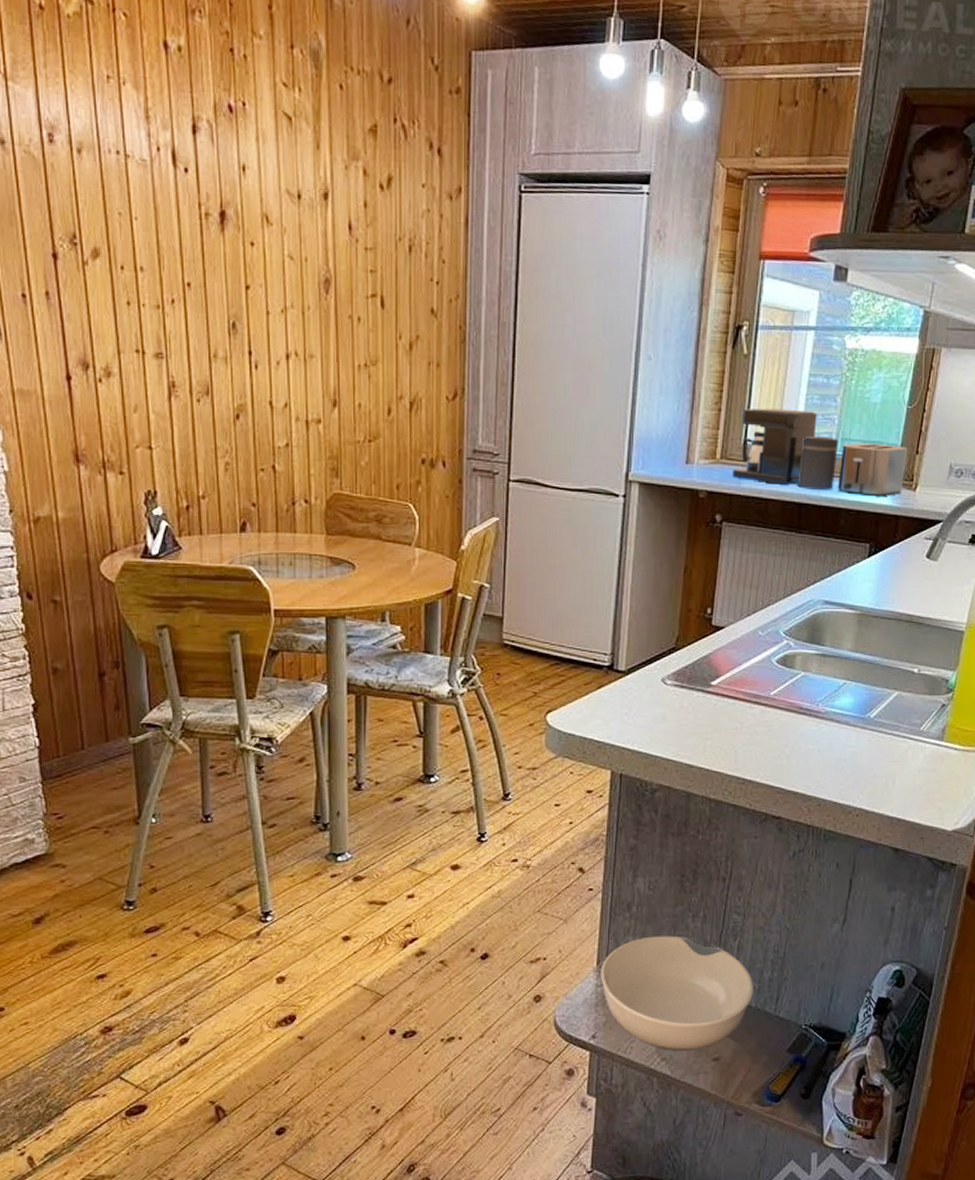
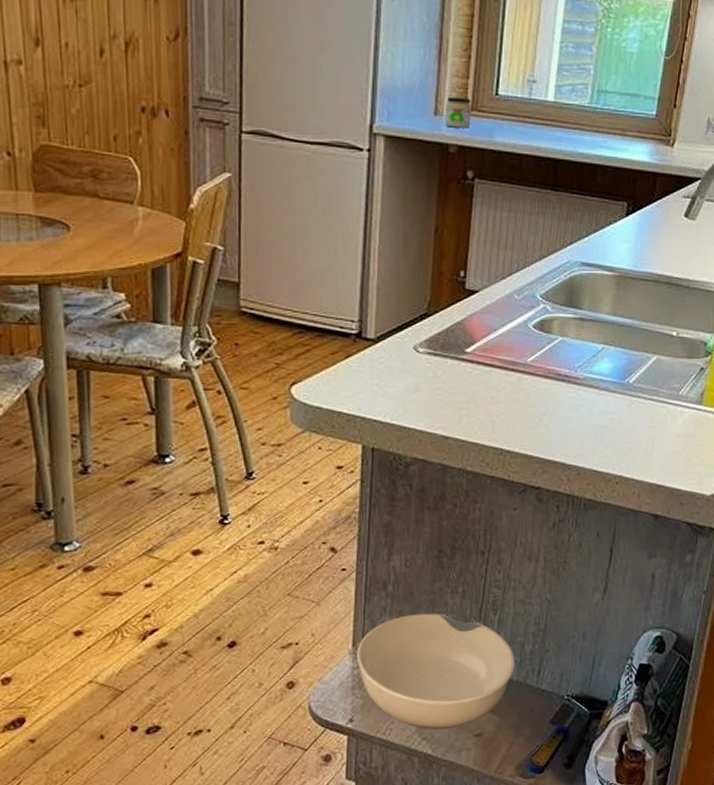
jar: none [695,446,721,475] -> present [444,96,471,128]
coffee maker: present [733,408,817,485] -> none [484,56,572,139]
cylinder: present [797,435,839,490] -> none [552,86,595,145]
toaster: present [838,443,908,497] -> none [594,95,665,153]

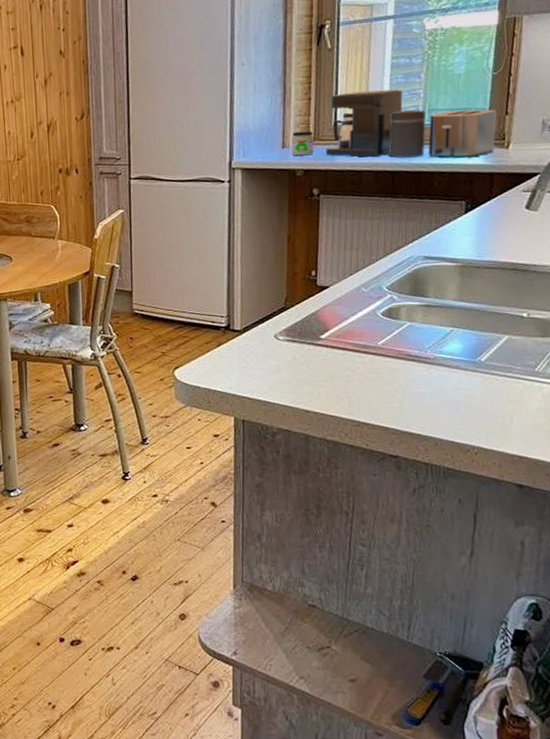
bowl: present [356,613,516,730] -> none [237,564,385,671]
coffee maker: none [484,56,572,139] -> present [326,89,403,157]
cylinder: none [552,86,595,145] -> present [388,109,427,159]
toaster: none [594,95,665,153] -> present [428,109,497,159]

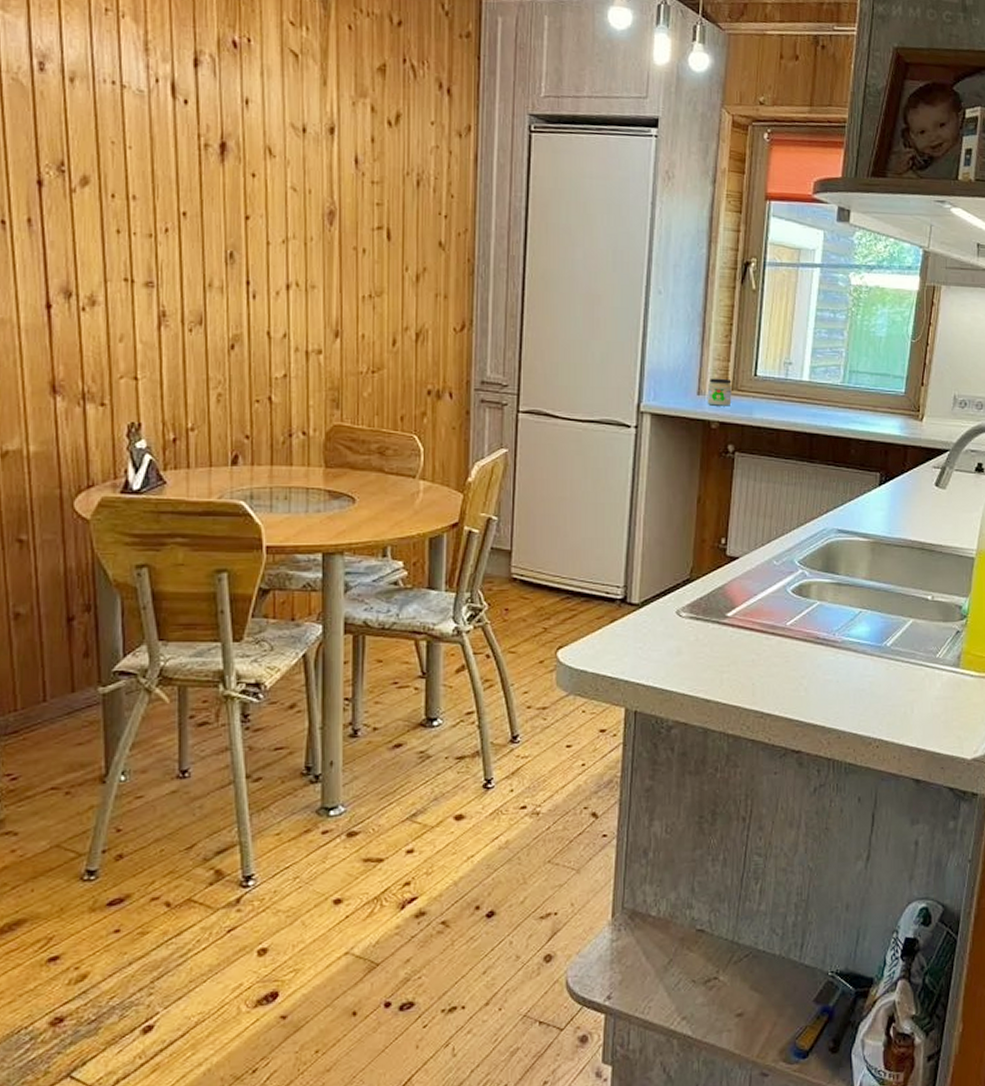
coffee maker: present [326,89,403,157] -> none [744,341,825,415]
cylinder: present [388,109,427,159] -> none [808,368,847,421]
toaster: present [428,109,497,159] -> none [847,375,913,427]

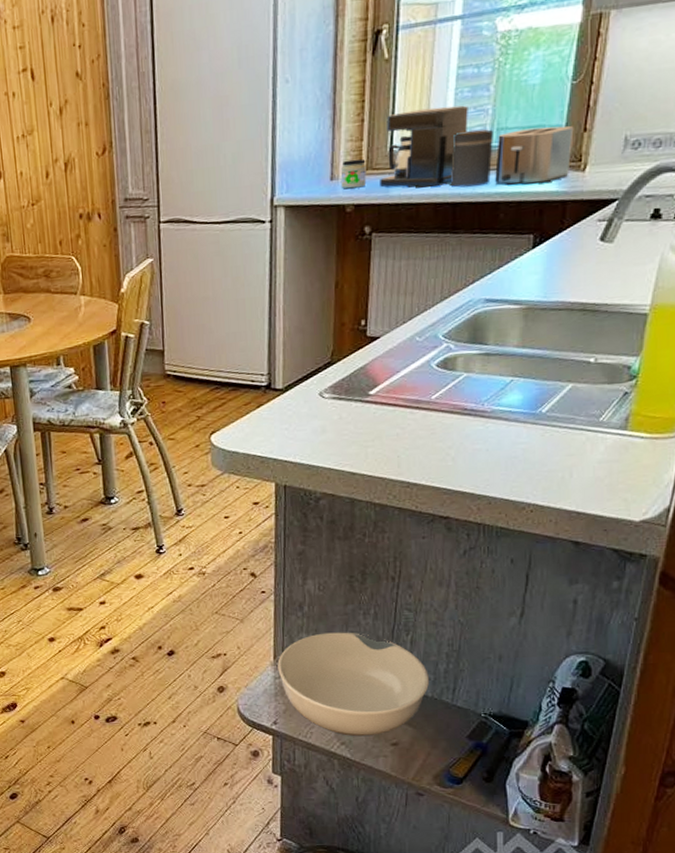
bowl: none [616,881,778,1009] -> present [277,632,430,737]
coffee maker: none [744,341,825,415] -> present [380,105,468,188]
cylinder: none [808,368,847,421] -> present [450,129,495,188]
toaster: none [847,375,913,427] -> present [495,125,574,186]

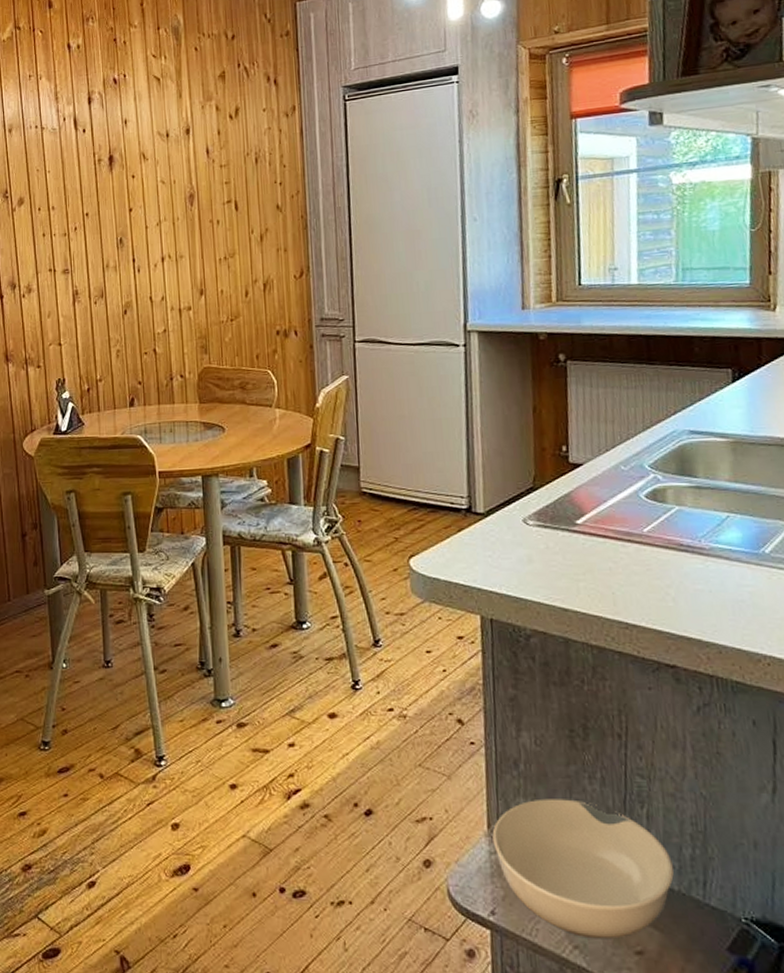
jar: present [340,158,367,189] -> none [532,290,558,318]
coffee maker: present [380,105,468,188] -> none [571,246,654,320]
cylinder: present [450,129,495,188] -> none [639,268,682,321]
toaster: present [495,125,574,186] -> none [684,268,760,322]

